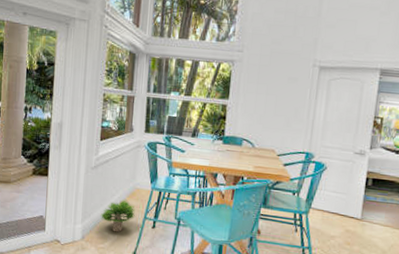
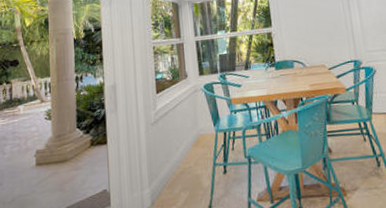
potted plant: present [101,198,136,232] -> none [168,148,205,188]

